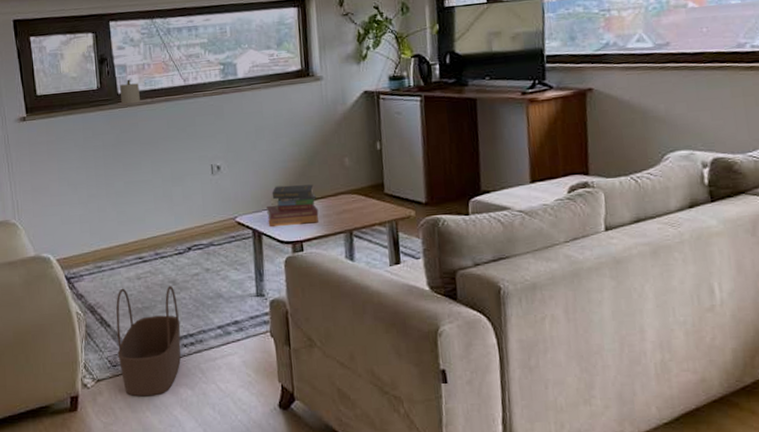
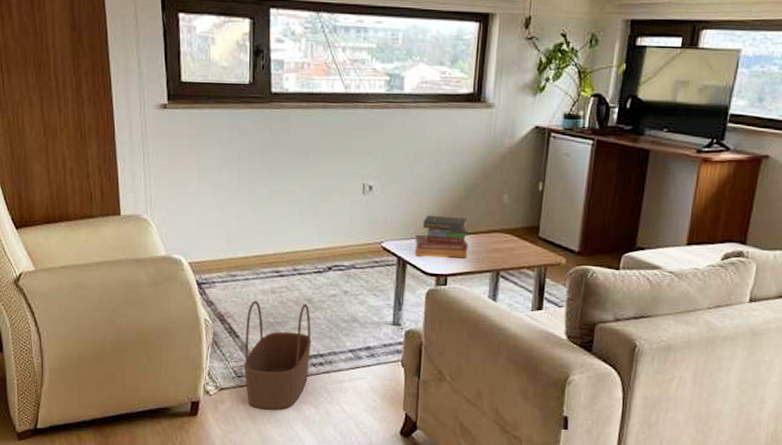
candle: present [120,79,140,105] -> none [274,77,295,106]

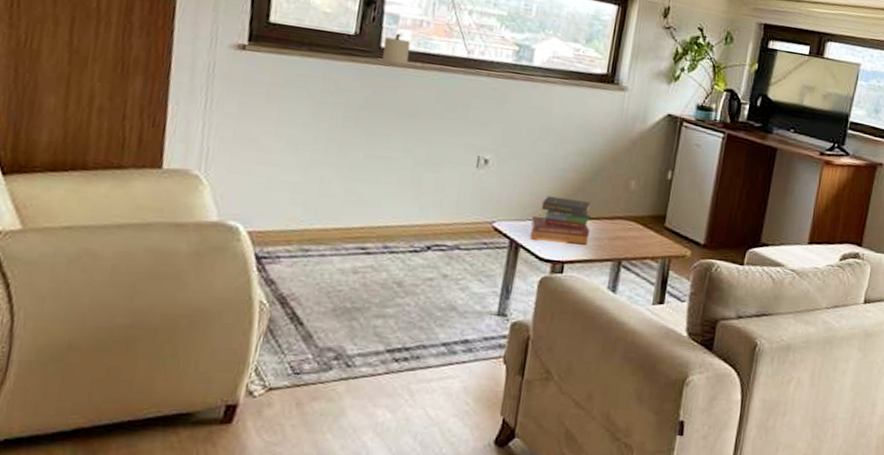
basket: present [243,300,312,410] -> none [304,280,399,416]
candle: none [274,77,295,106] -> present [382,33,411,65]

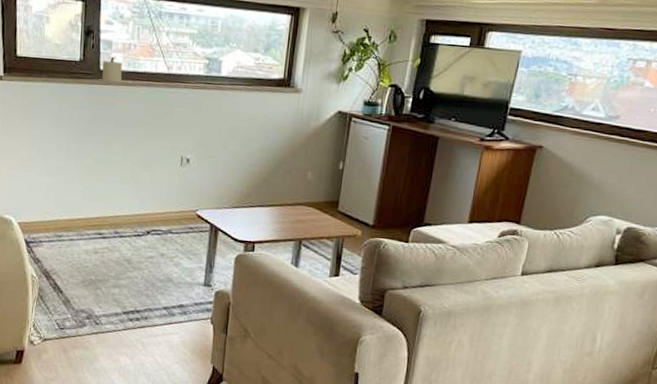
books: present [530,195,591,245] -> none [226,187,275,228]

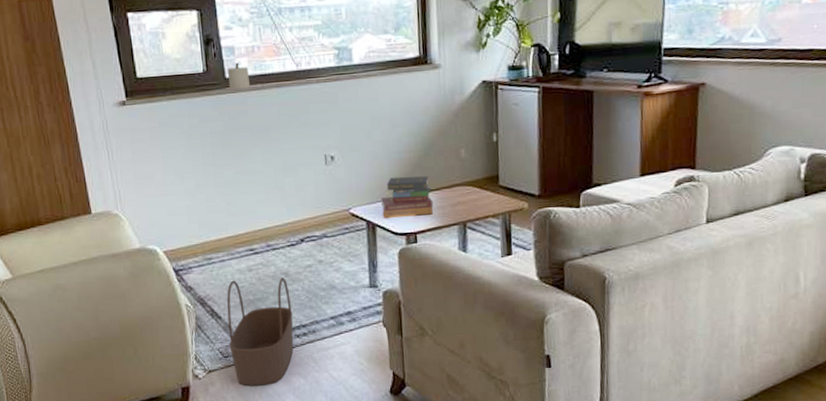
basket: none [66,259,130,360] -> present [226,278,294,386]
books: none [226,187,275,228] -> present [380,176,434,218]

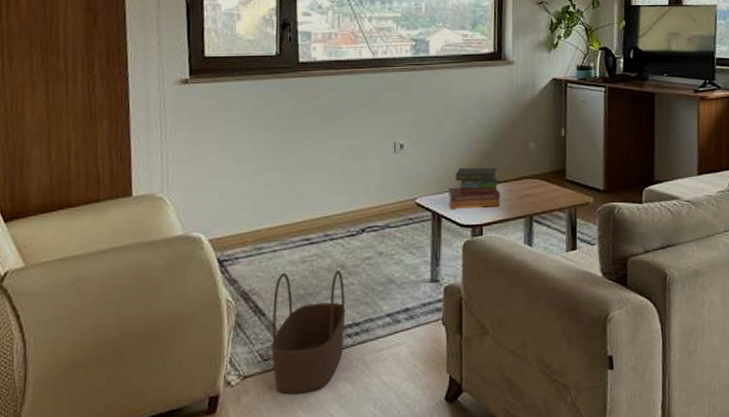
candle: present [228,62,250,90] -> none [302,47,323,74]

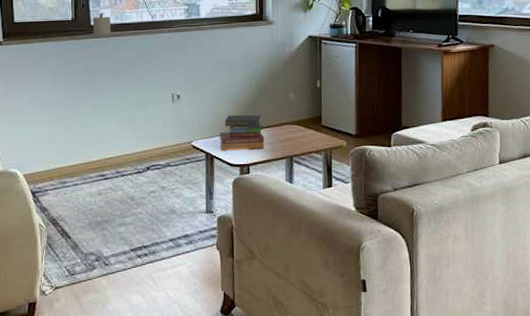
basket: present [270,270,346,394] -> none [76,202,136,303]
candle: none [302,47,323,74] -> present [93,13,111,35]

